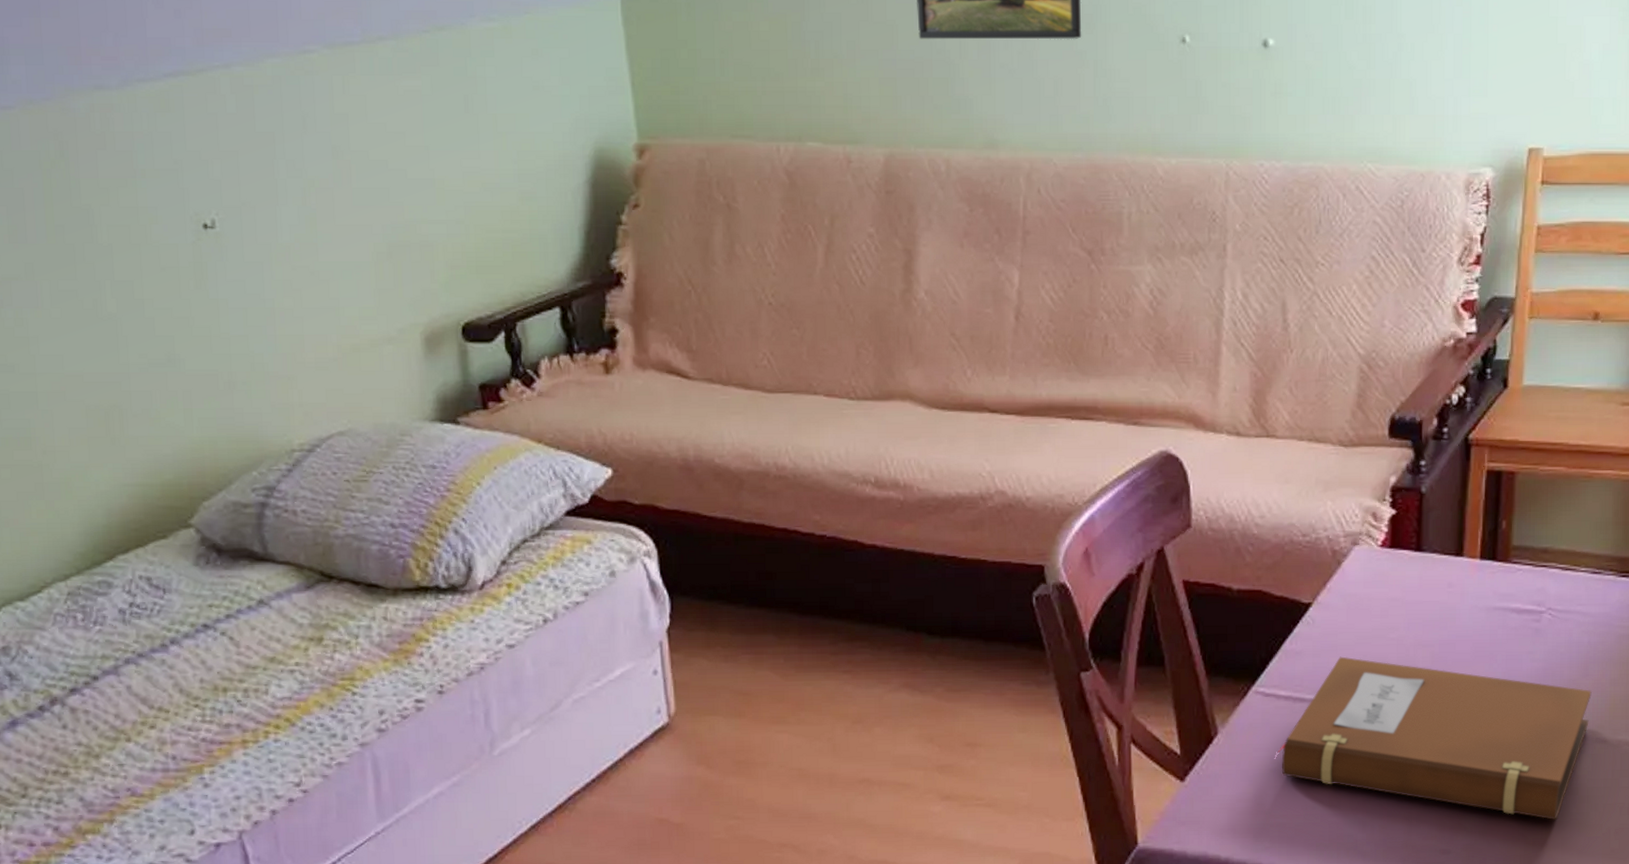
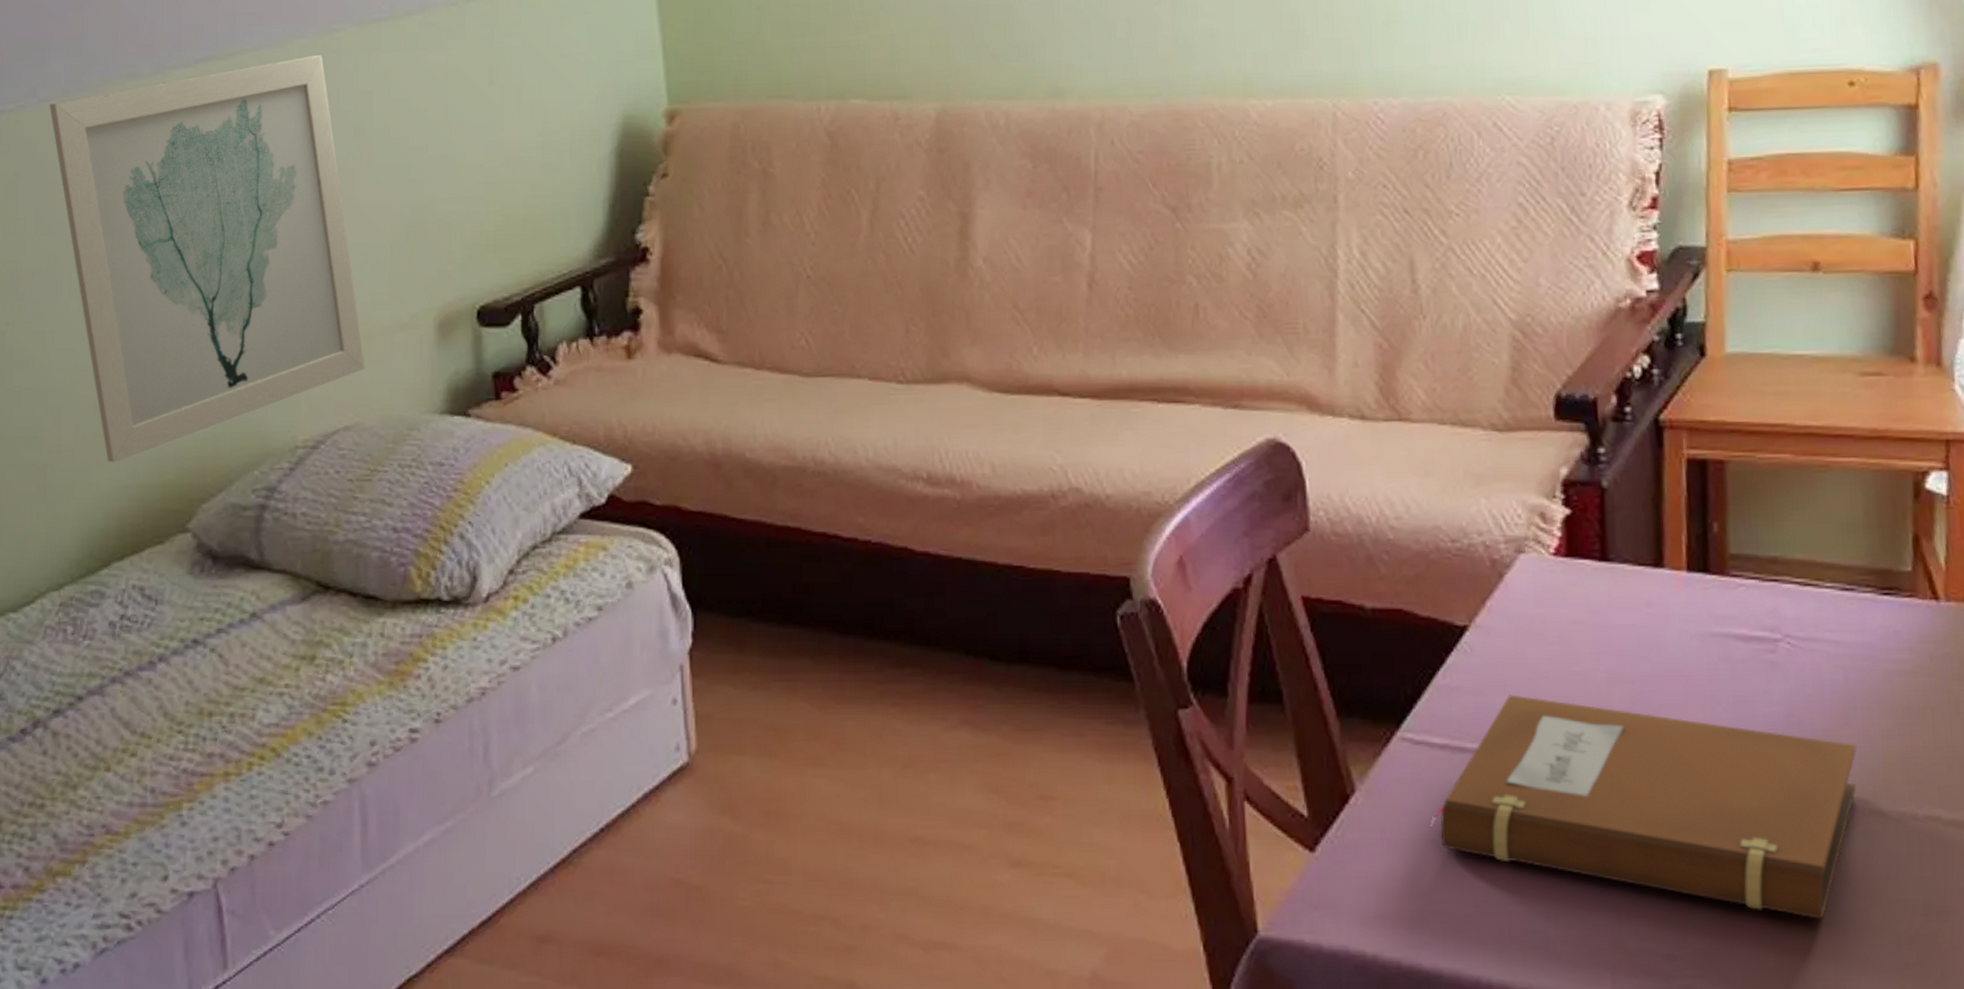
wall art: none [13,75,356,463] -> present [50,55,365,463]

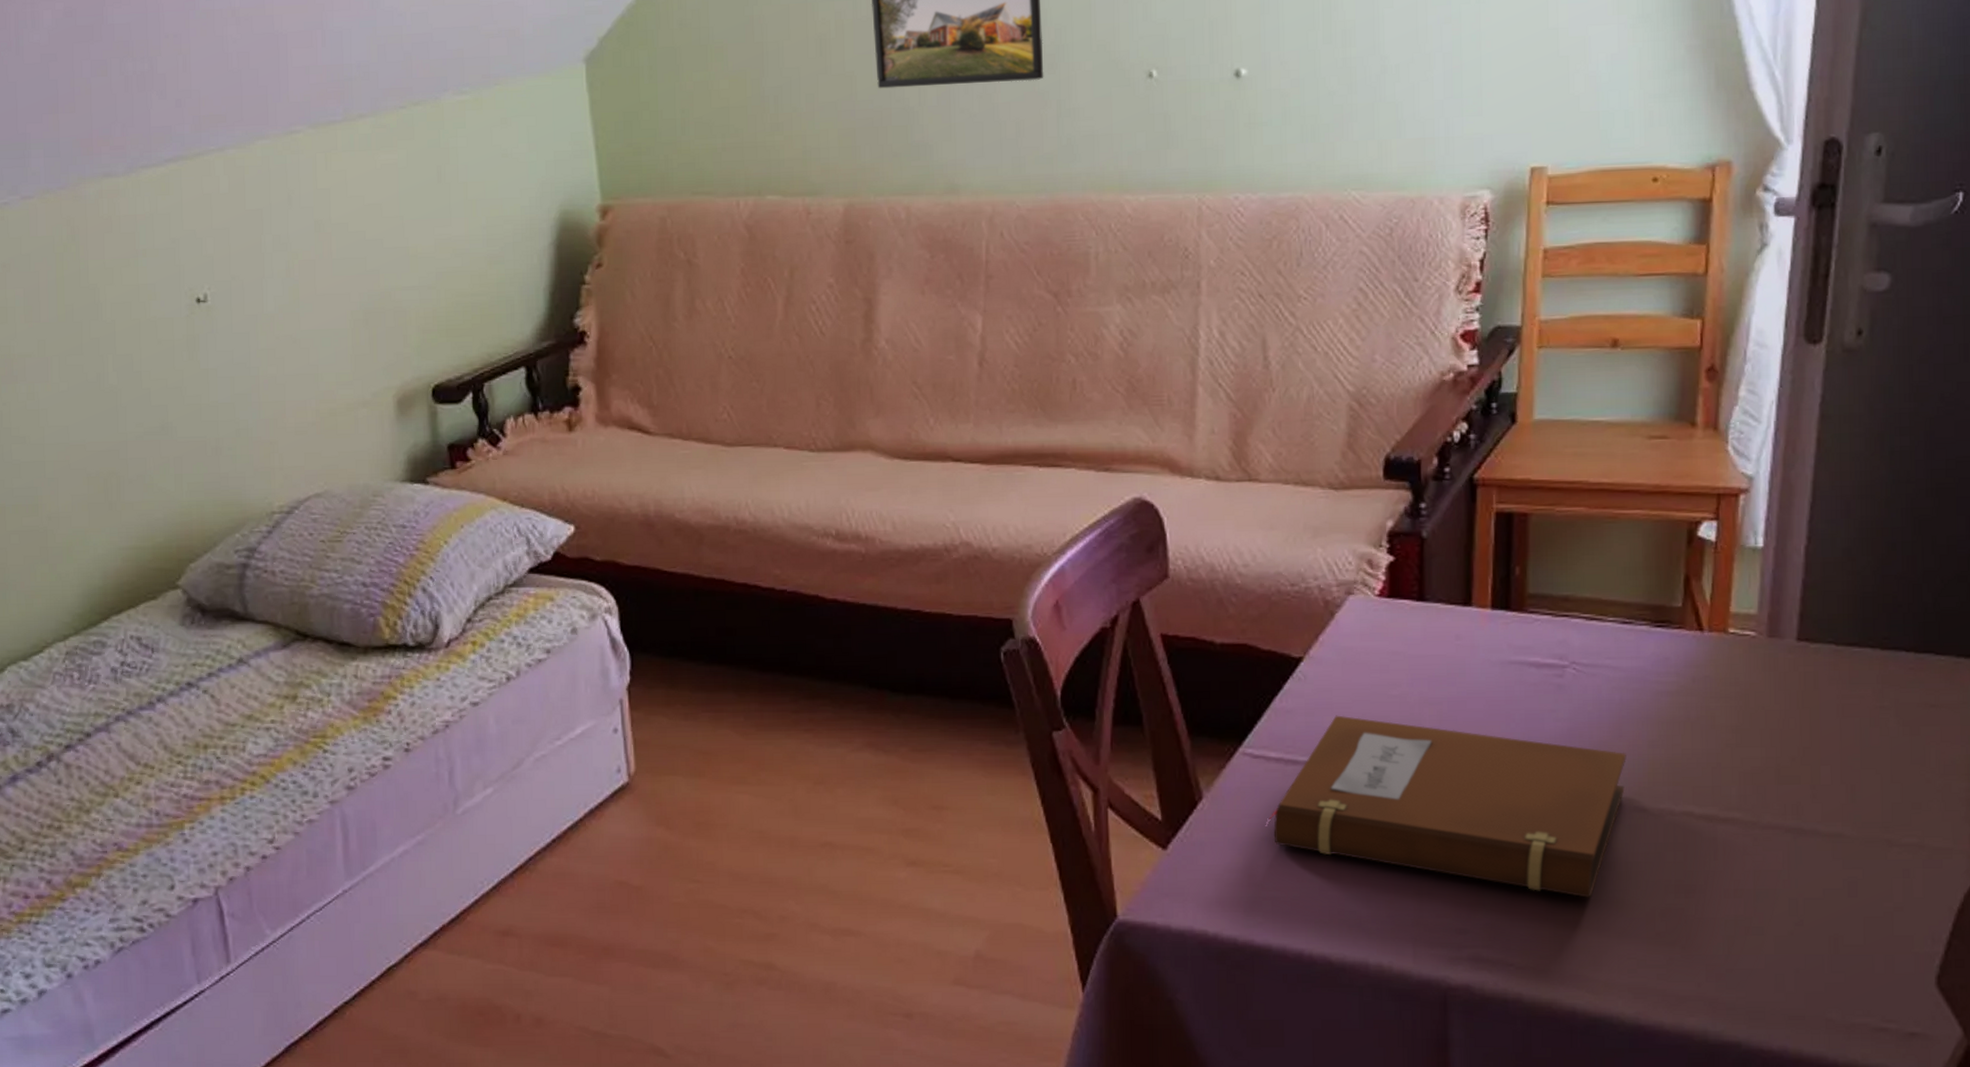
wall art: present [50,55,365,463] -> none [32,155,332,528]

